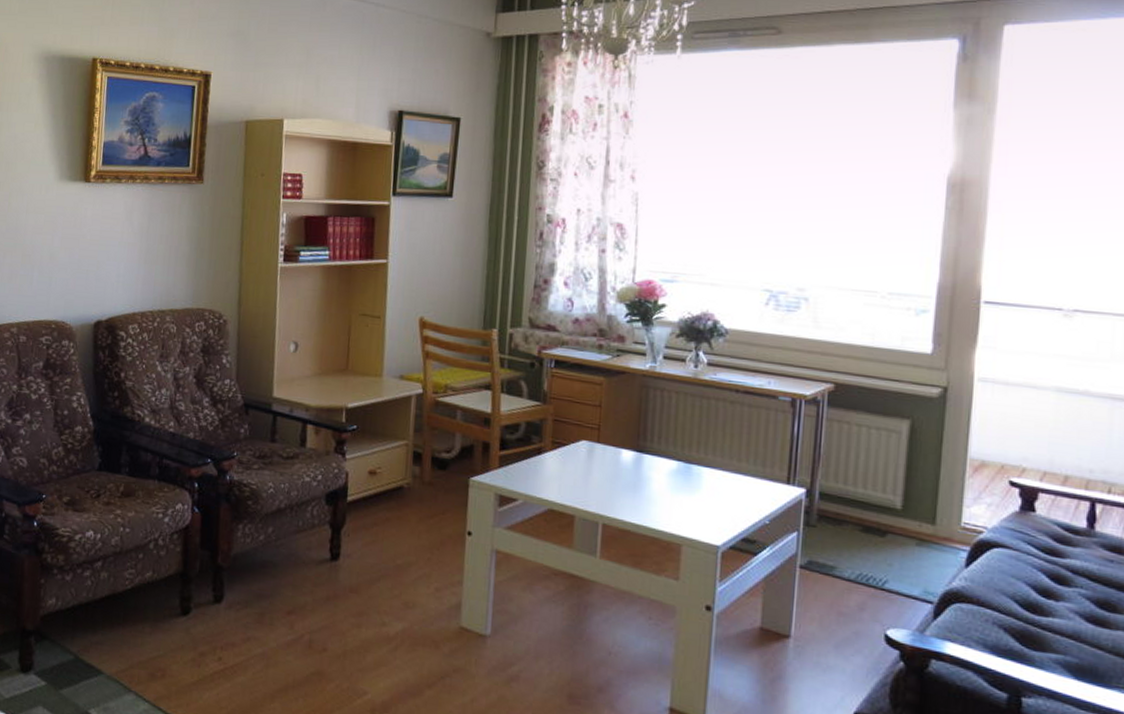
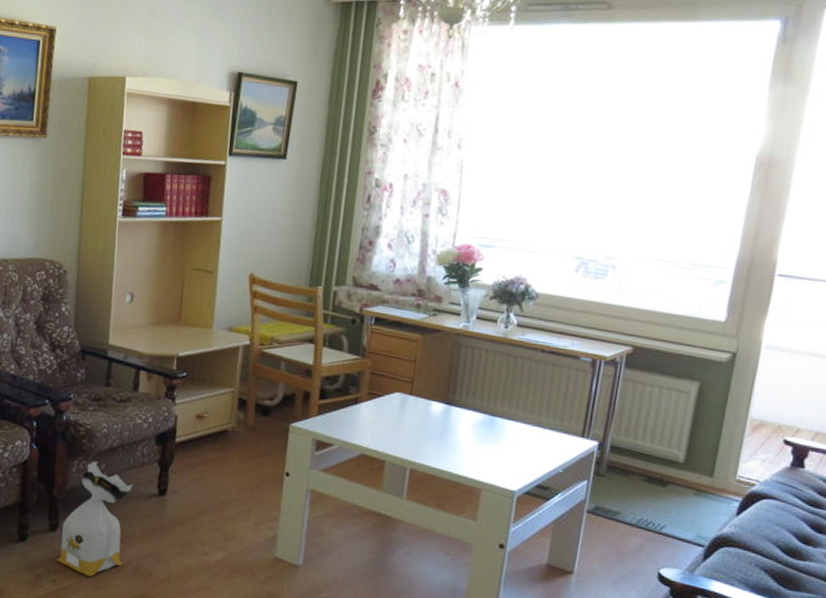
bag: none [223,524,304,653] -> present [57,461,134,577]

